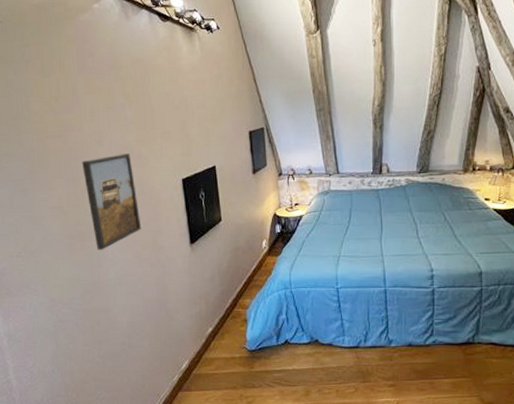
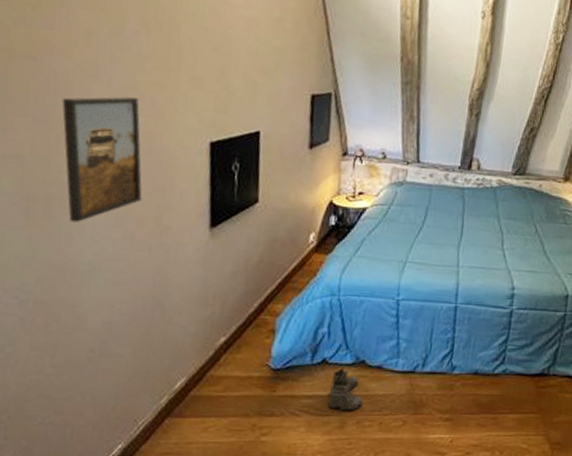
boots: none [293,346,321,386] -> present [327,367,363,417]

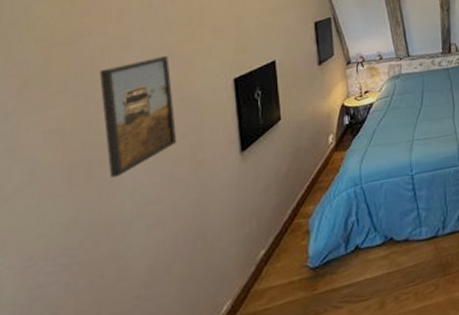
boots: present [327,367,363,417] -> none [365,249,397,298]

